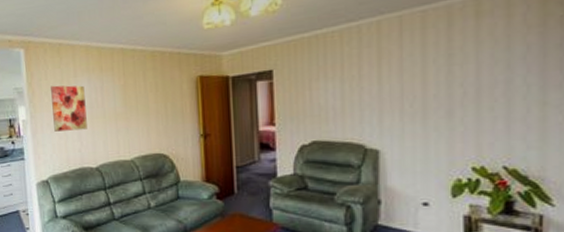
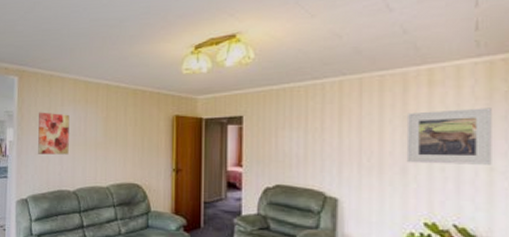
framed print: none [451,36,545,105] -> present [406,108,492,165]

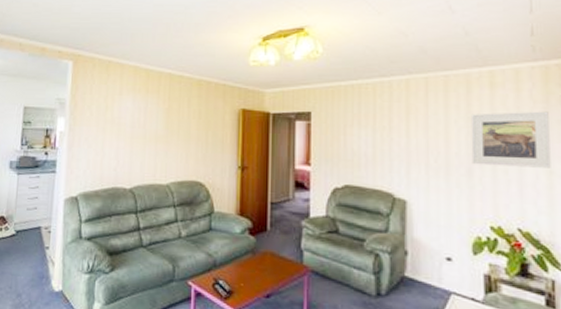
wall art: present [38,112,69,155] -> none [92,100,128,148]

